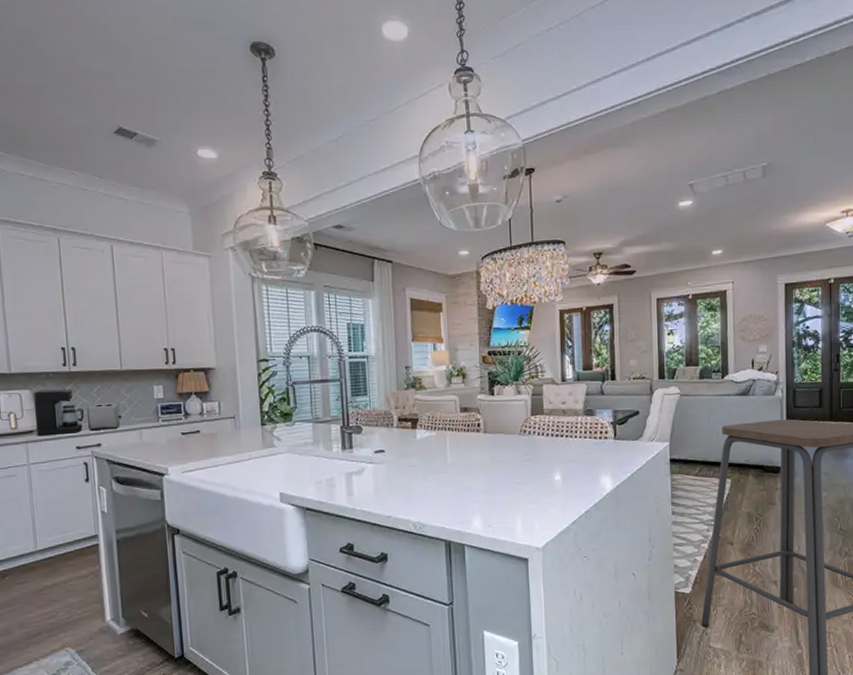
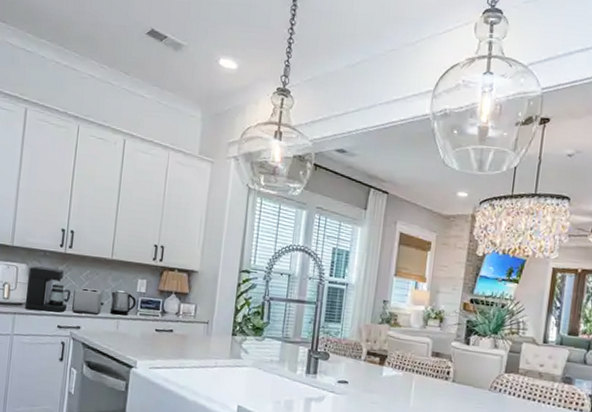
kettle: none [127,400,156,426] -> present [109,290,136,316]

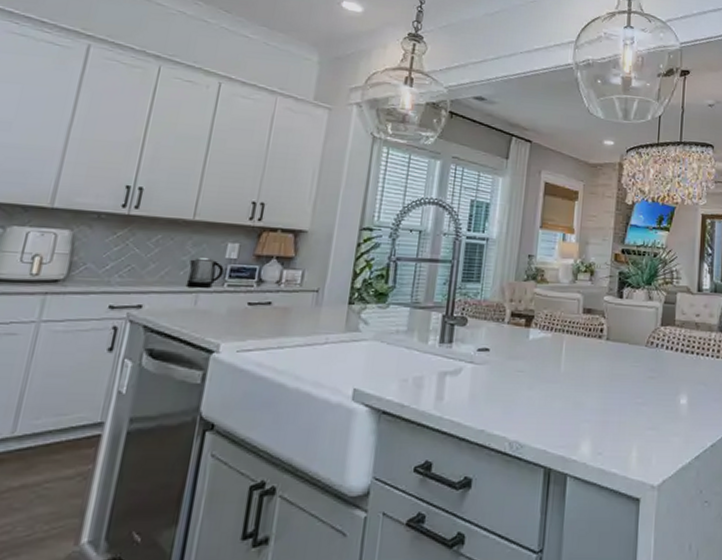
coffee maker: present [24,266,70,313] -> none [61,232,132,289]
toaster: present [72,286,104,316] -> none [132,255,180,290]

